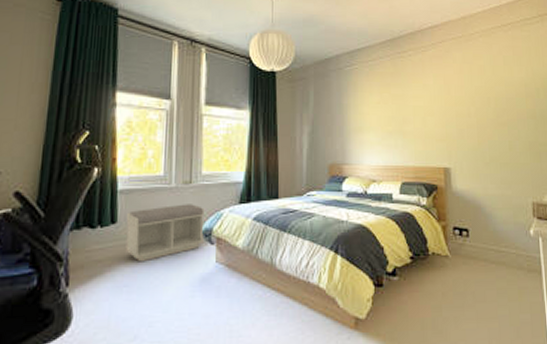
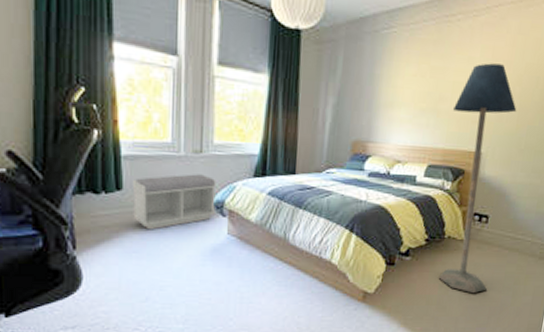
floor lamp: none [416,88,481,314] -> present [438,63,517,294]

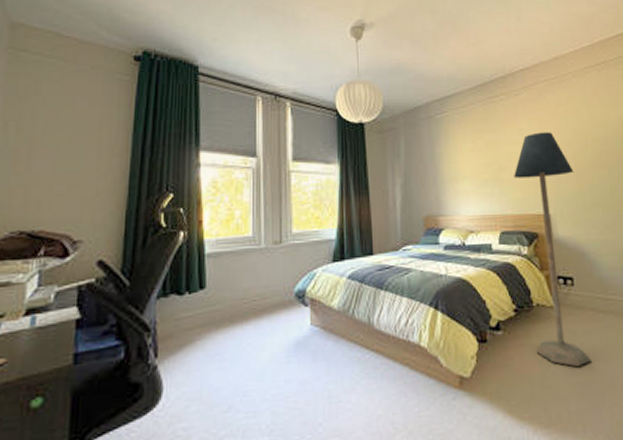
bench: present [132,174,216,230] -> none [215,264,297,329]

